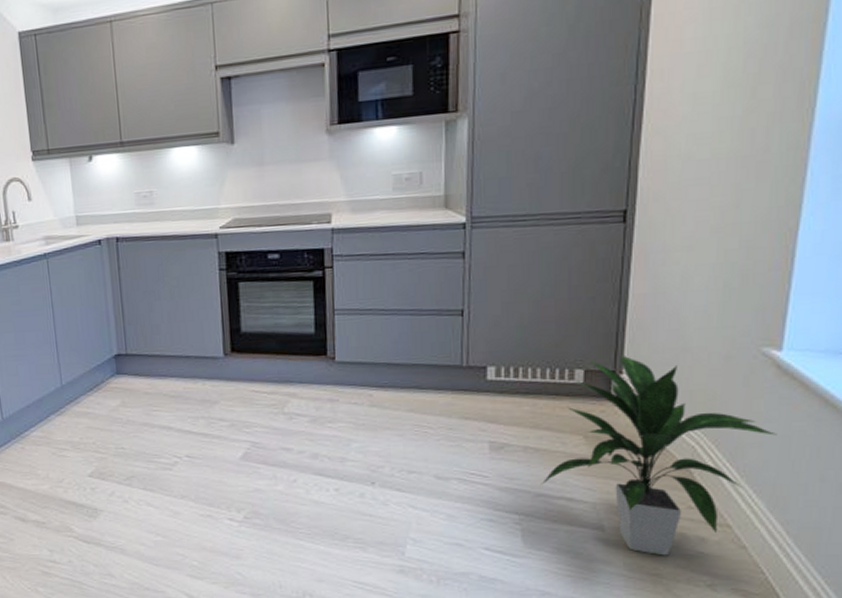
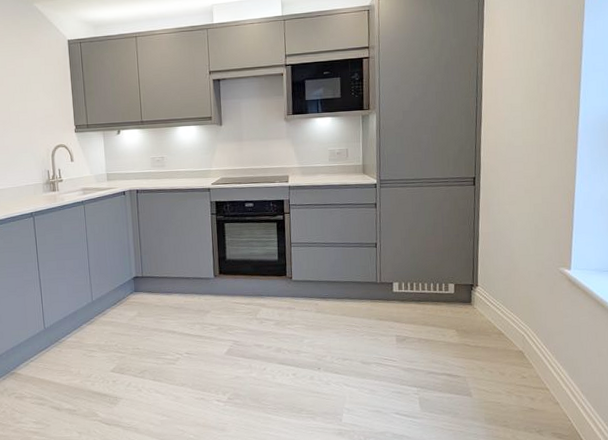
indoor plant: present [540,355,777,556] -> none [430,273,572,412]

